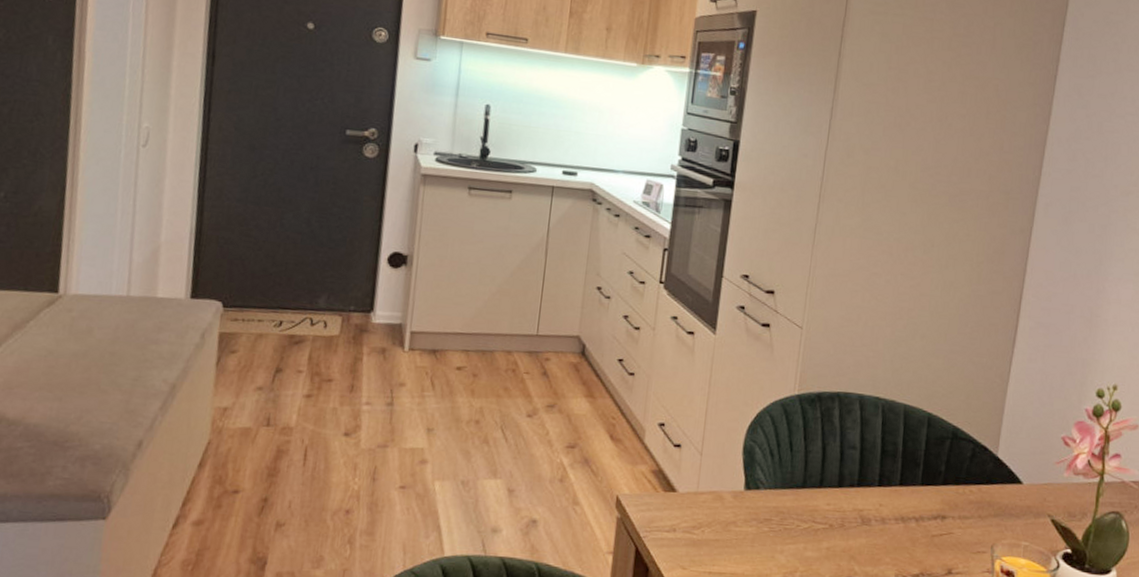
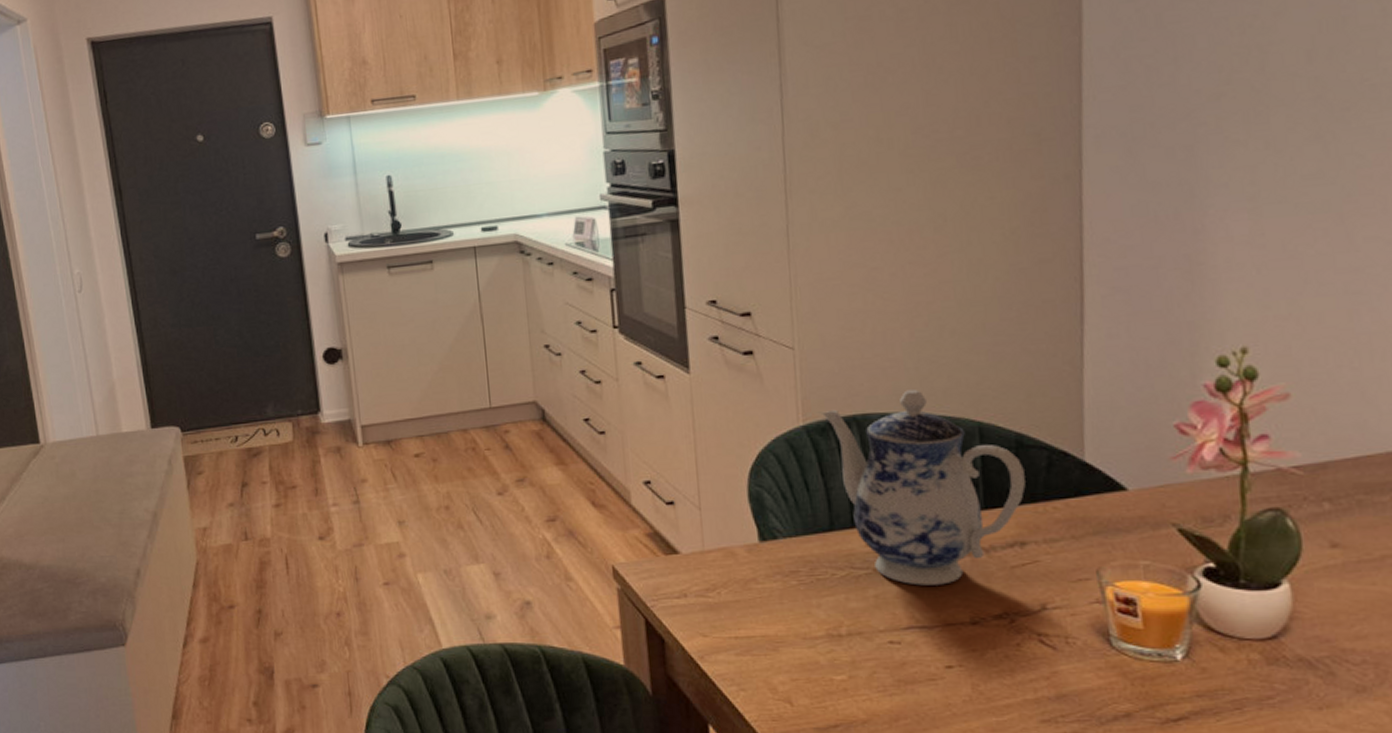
teapot: none [814,378,955,545] -> present [822,389,1026,586]

